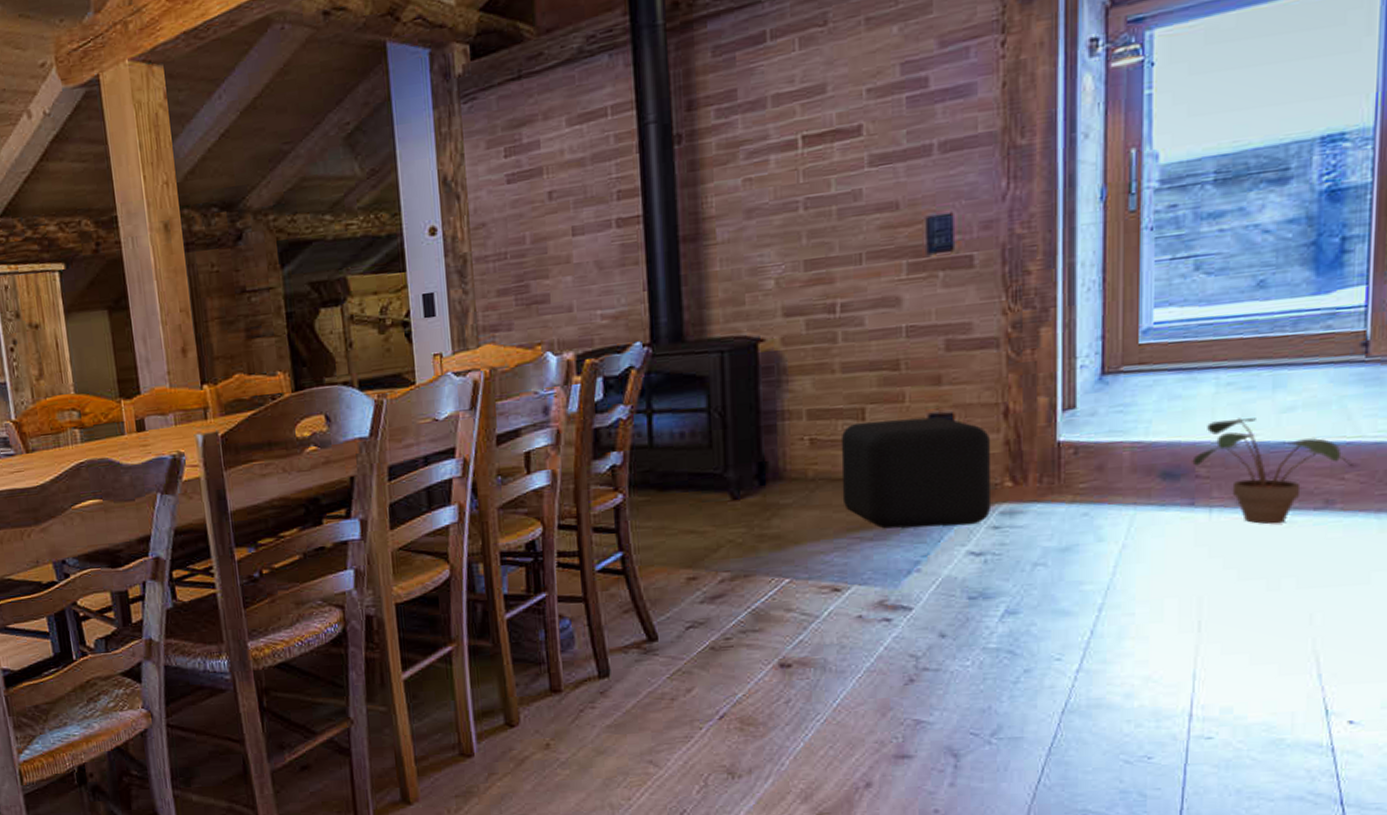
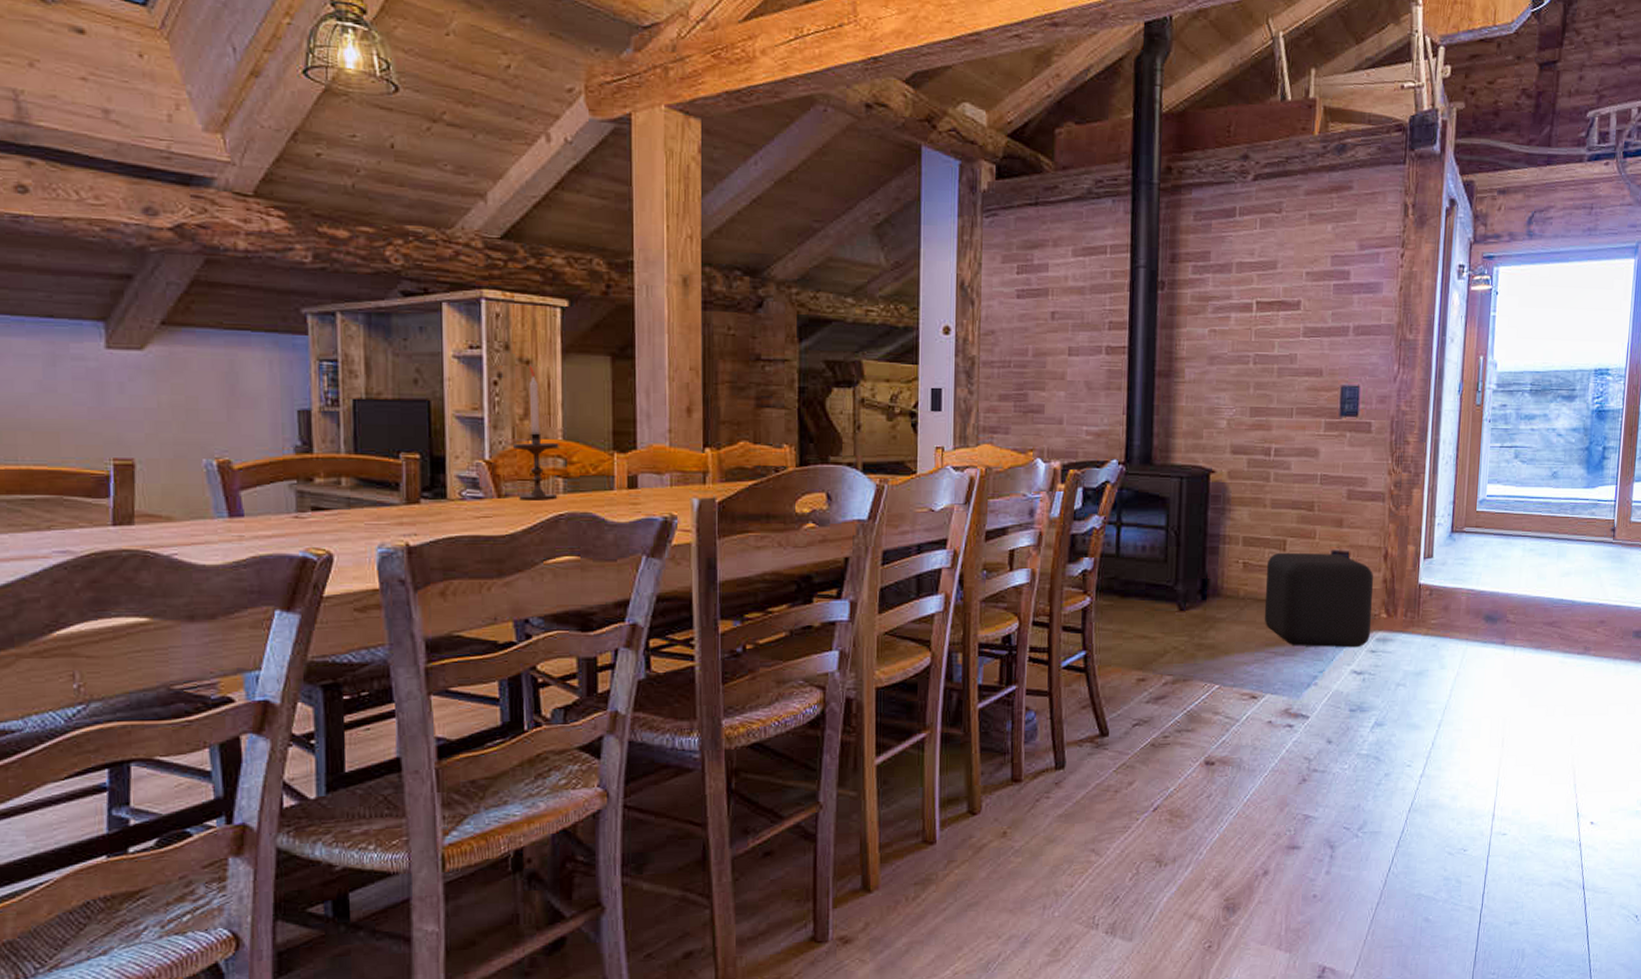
candlestick: none [33,329,77,453] -> present [513,365,559,500]
potted plant: present [1192,418,1353,524] -> none [1505,577,1602,662]

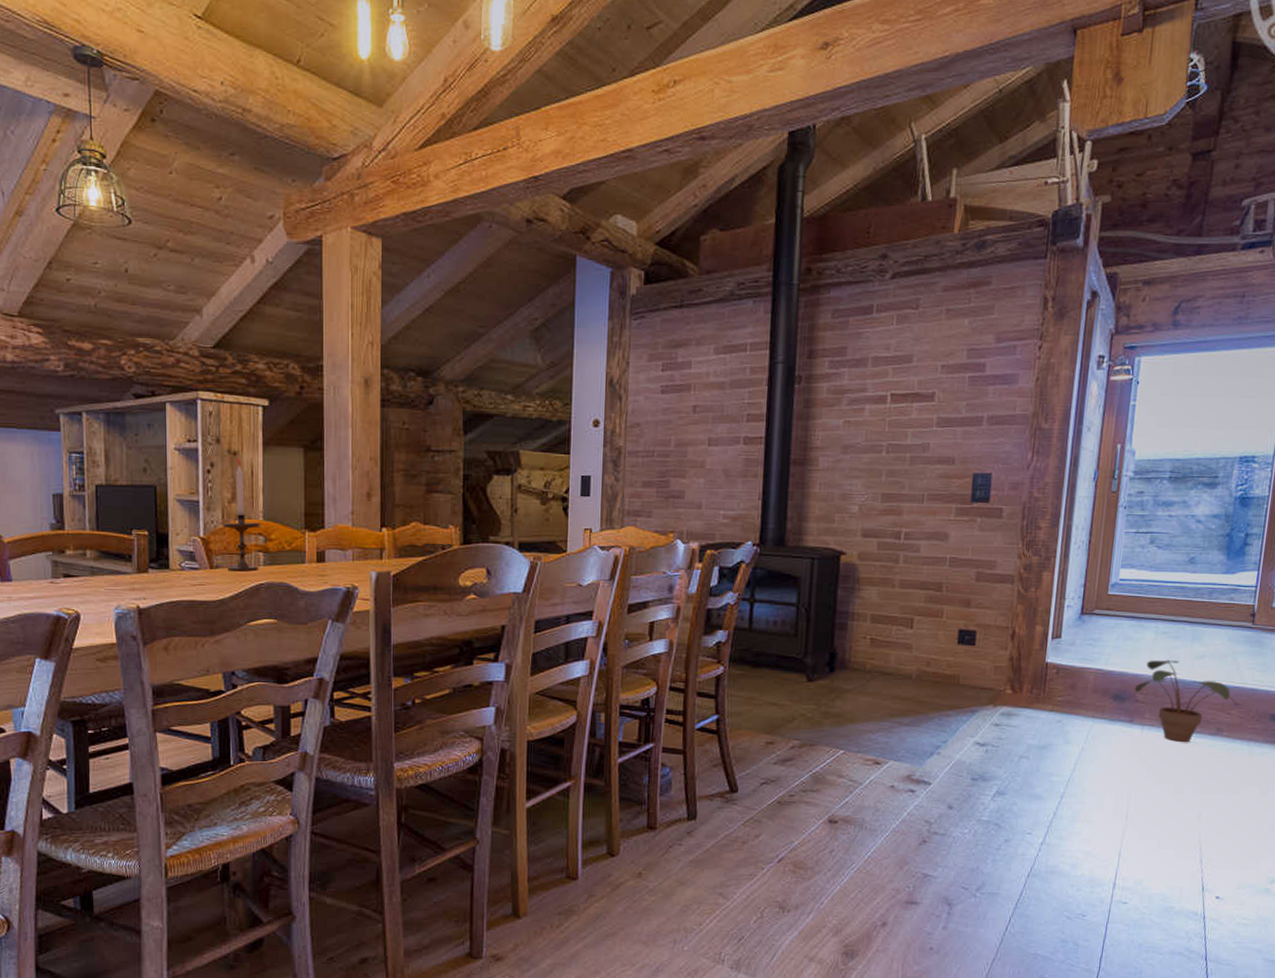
cube: present [1264,552,1374,648] -> none [889,629,1000,721]
potted plant: none [1505,577,1602,662] -> present [1134,659,1237,742]

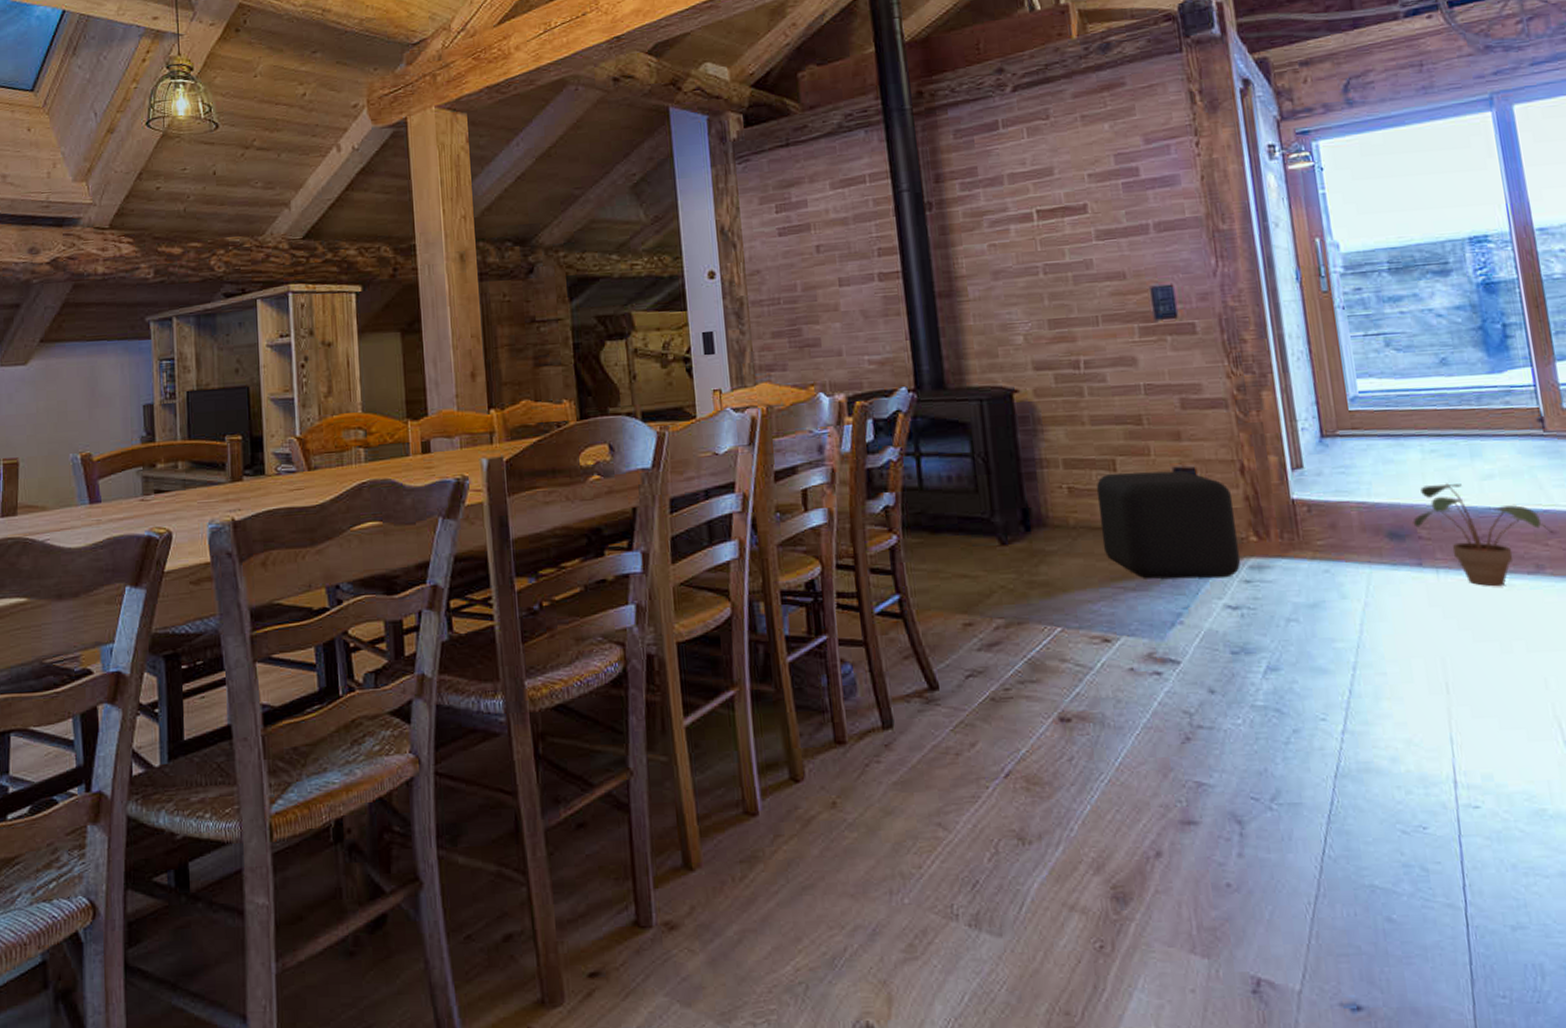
candlestick: present [223,456,260,572] -> none [320,347,360,472]
cube: none [889,629,1000,721] -> present [1096,470,1240,579]

